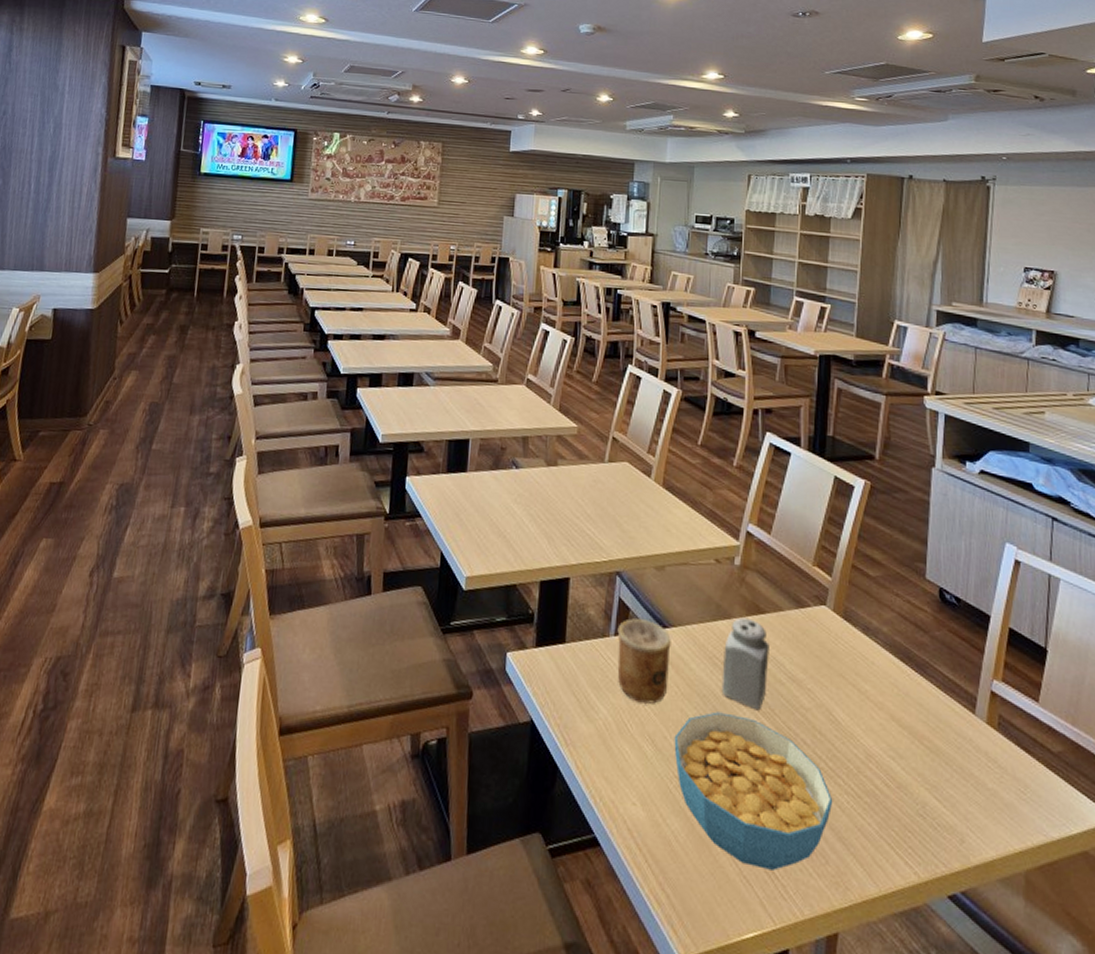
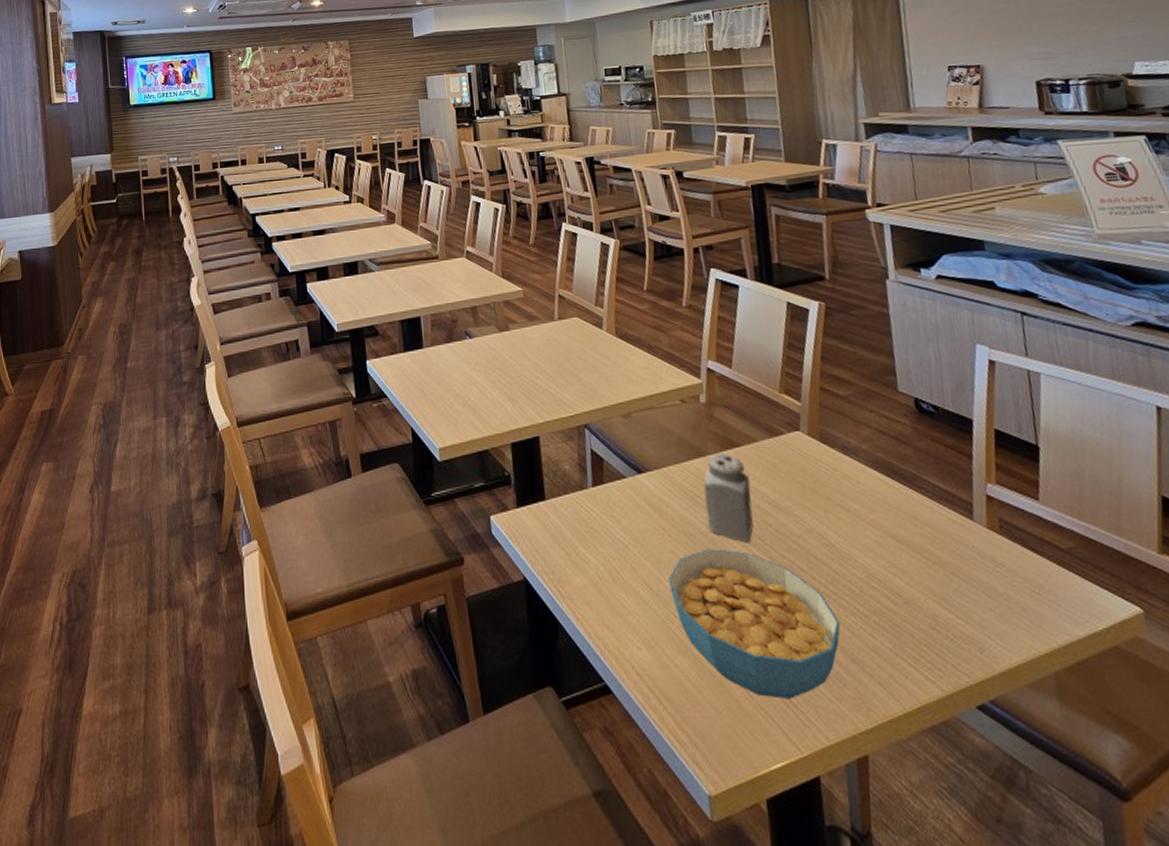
cup: present [617,618,671,704] -> none [594,468,654,549]

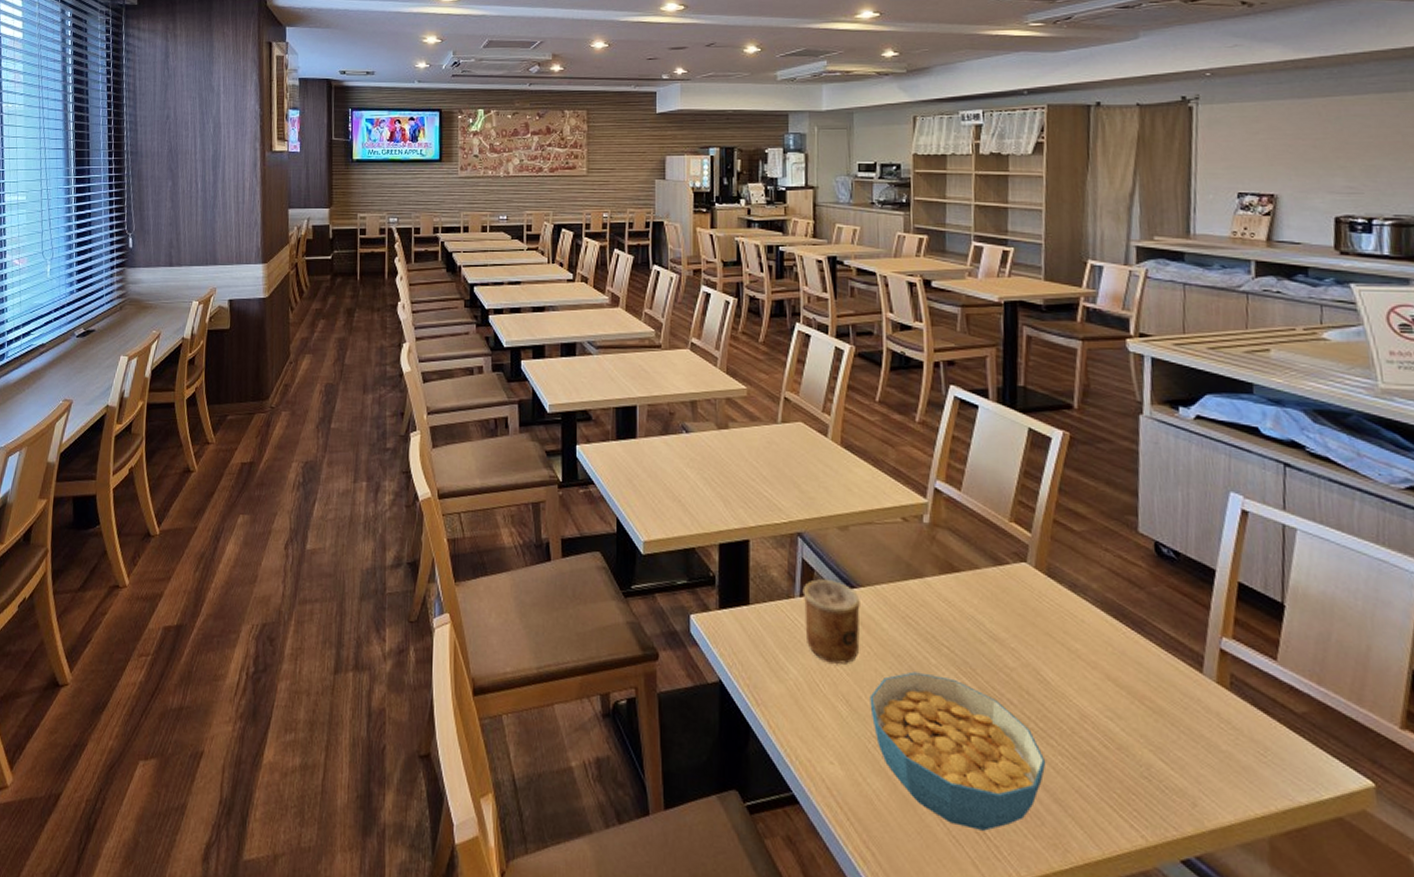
cup: none [594,468,654,549] -> present [802,579,860,664]
salt shaker: present [703,453,754,543] -> none [916,576,967,671]

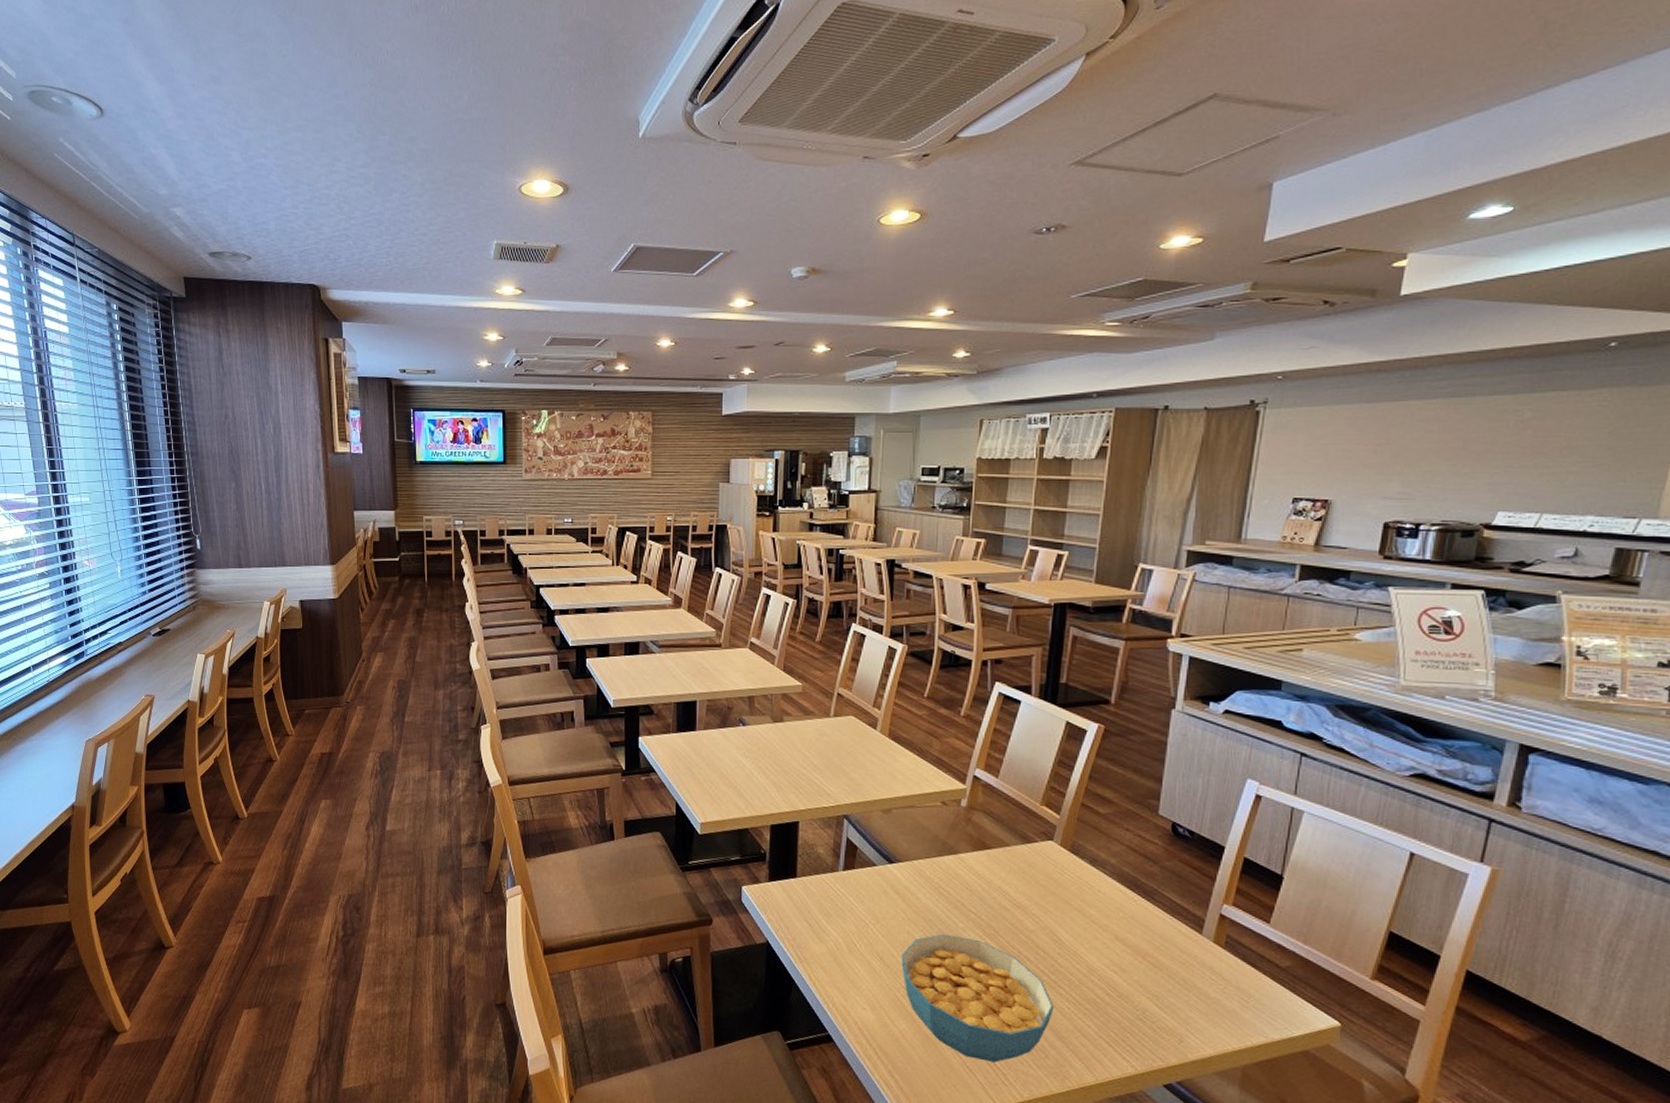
cup: present [802,579,860,664] -> none [846,856,898,928]

